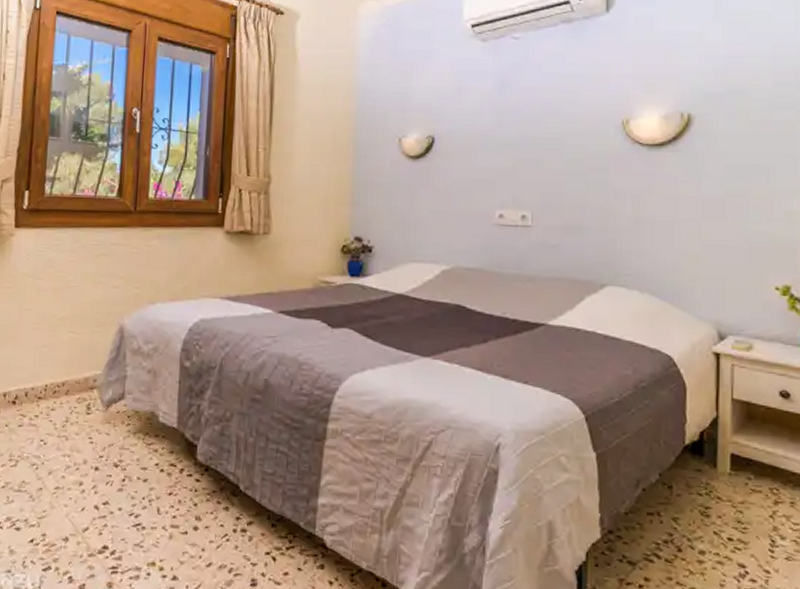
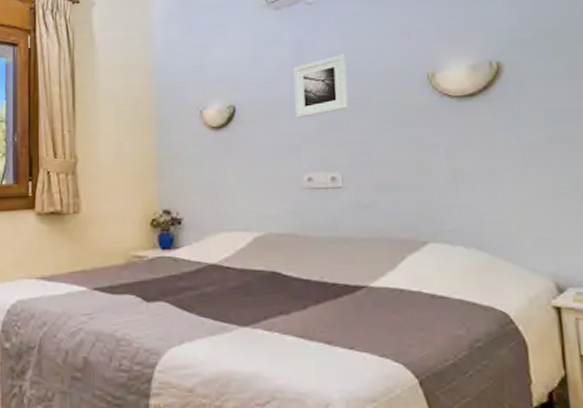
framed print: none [492,93,546,154] -> present [293,54,348,118]

